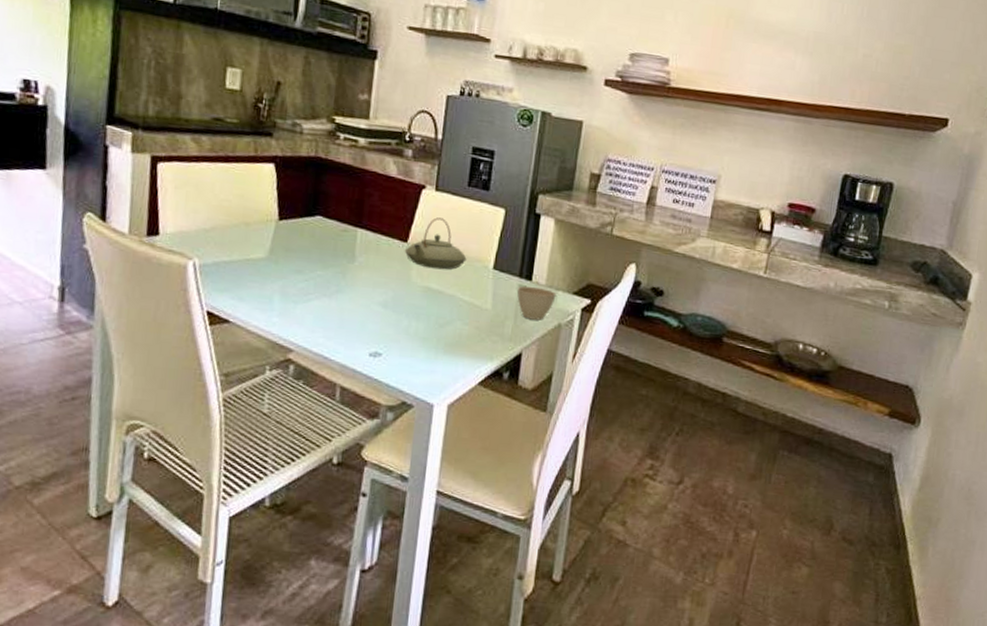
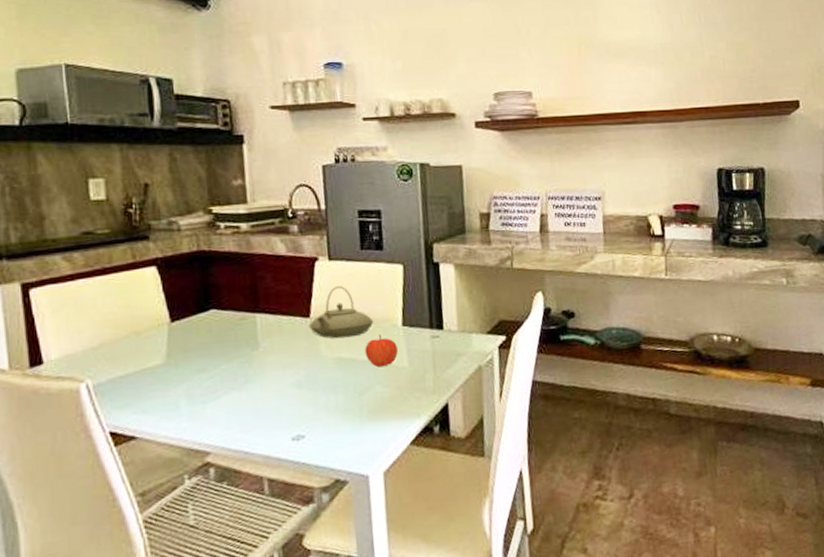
apple: none [453,273,485,304] -> present [365,334,398,367]
cup: present [517,286,557,321] -> none [430,334,471,368]

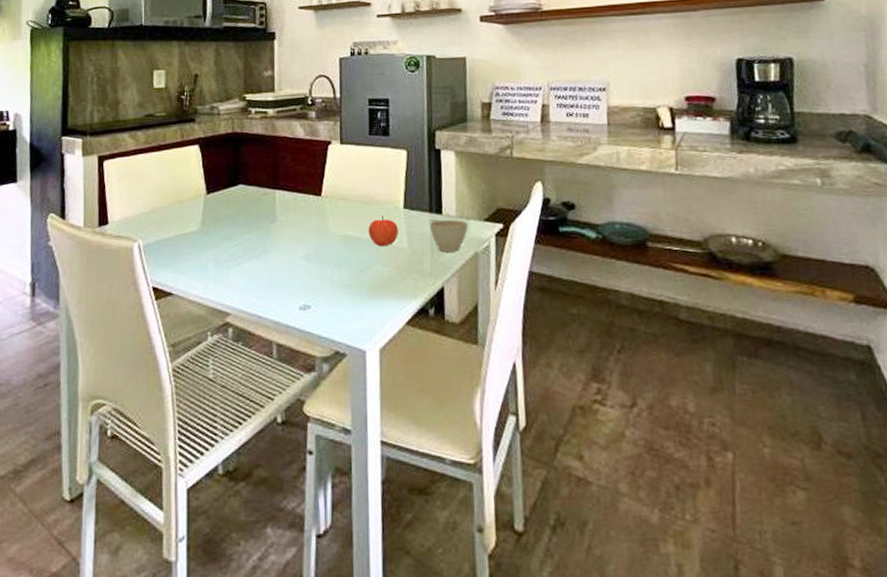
teapot: present [308,286,374,339] -> none [319,168,378,217]
cup: none [430,334,471,368] -> present [429,219,468,252]

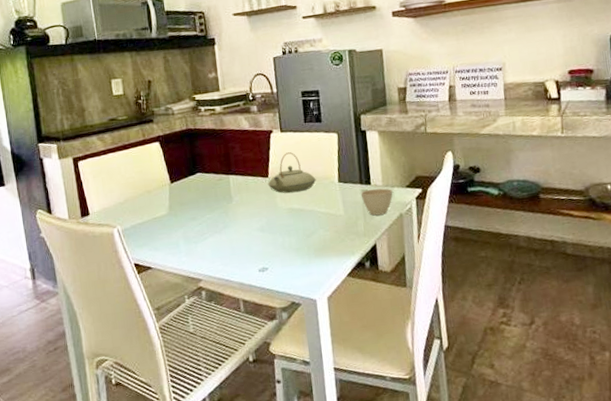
teapot: none [319,168,378,217] -> present [267,152,316,194]
apple: present [368,215,398,246] -> none [310,189,336,215]

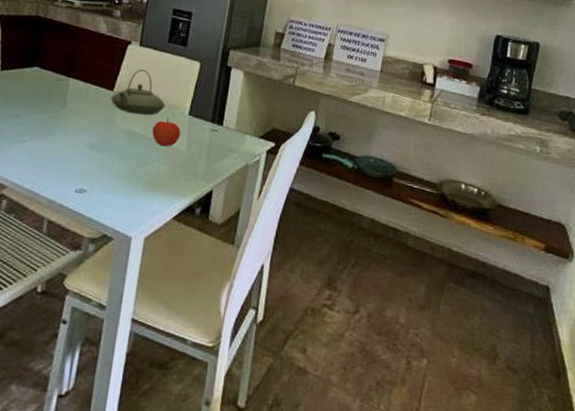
apple: none [310,189,336,215] -> present [152,118,181,146]
cup: present [360,188,393,216] -> none [209,130,245,161]

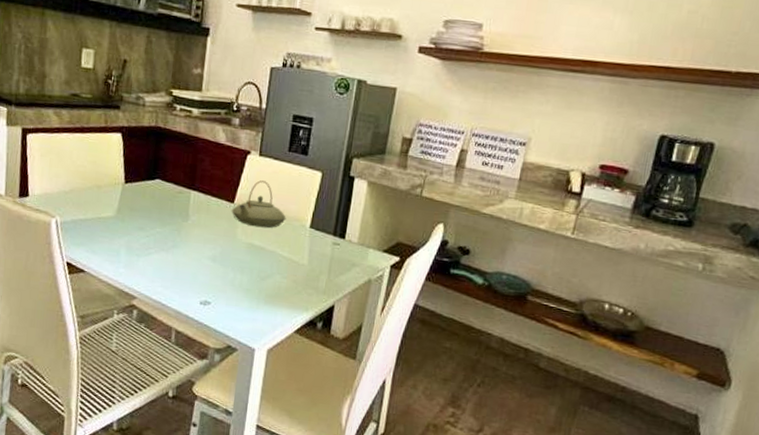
apple: present [152,118,181,146] -> none [273,231,302,260]

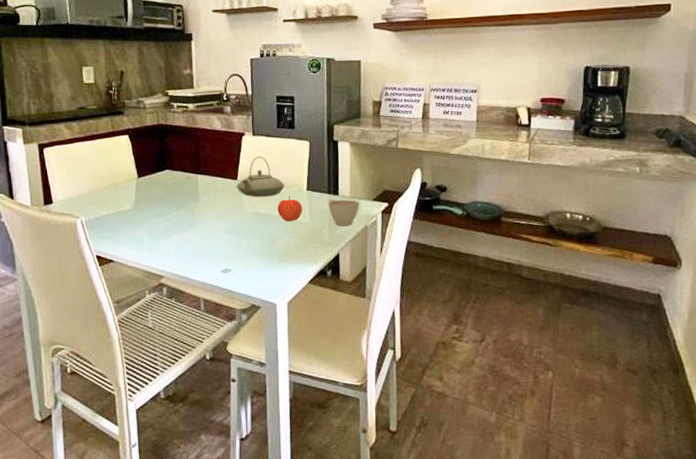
apple: none [273,231,302,260] -> present [277,196,302,221]
cup: none [331,244,368,276] -> present [328,199,360,226]

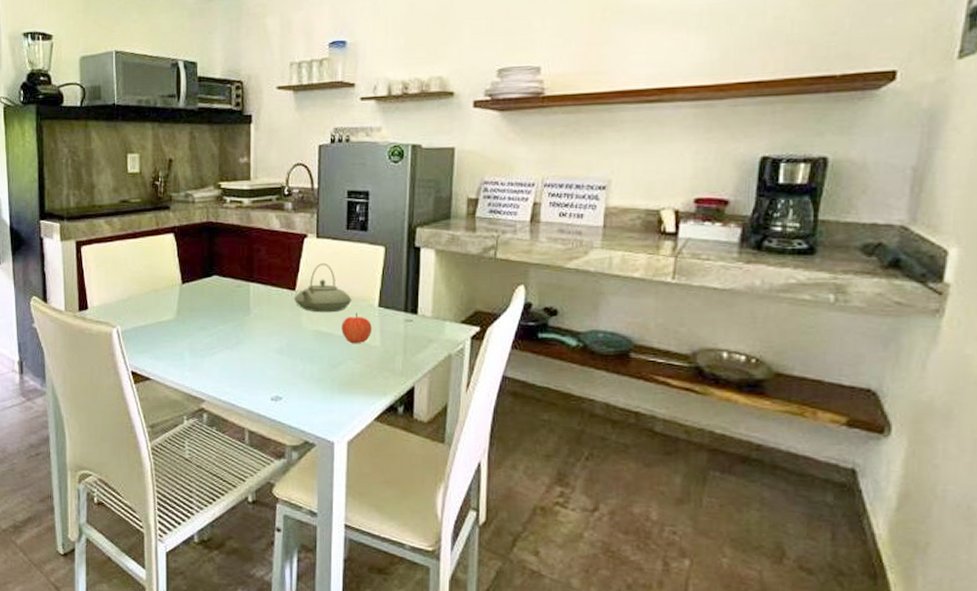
cup: present [328,199,360,226] -> none [403,319,444,353]

